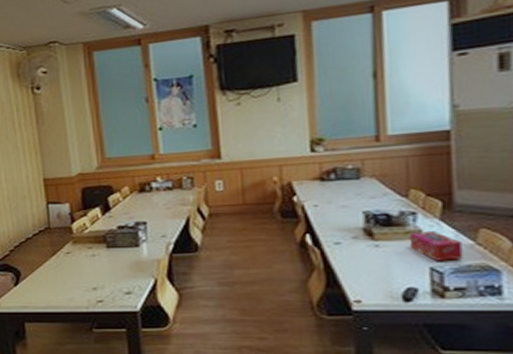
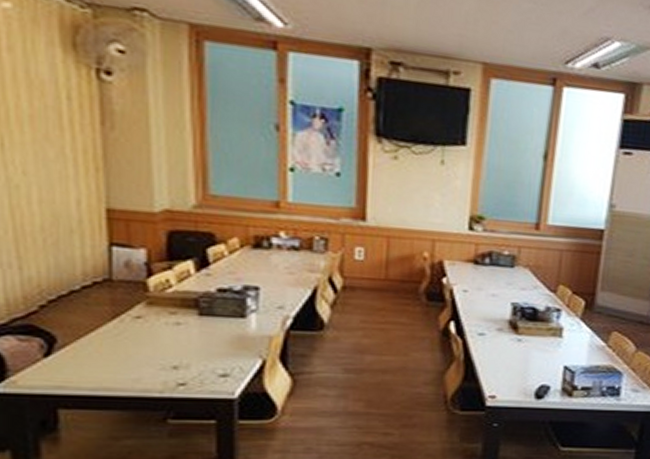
tissue box: present [409,230,463,261] -> none [549,329,596,360]

